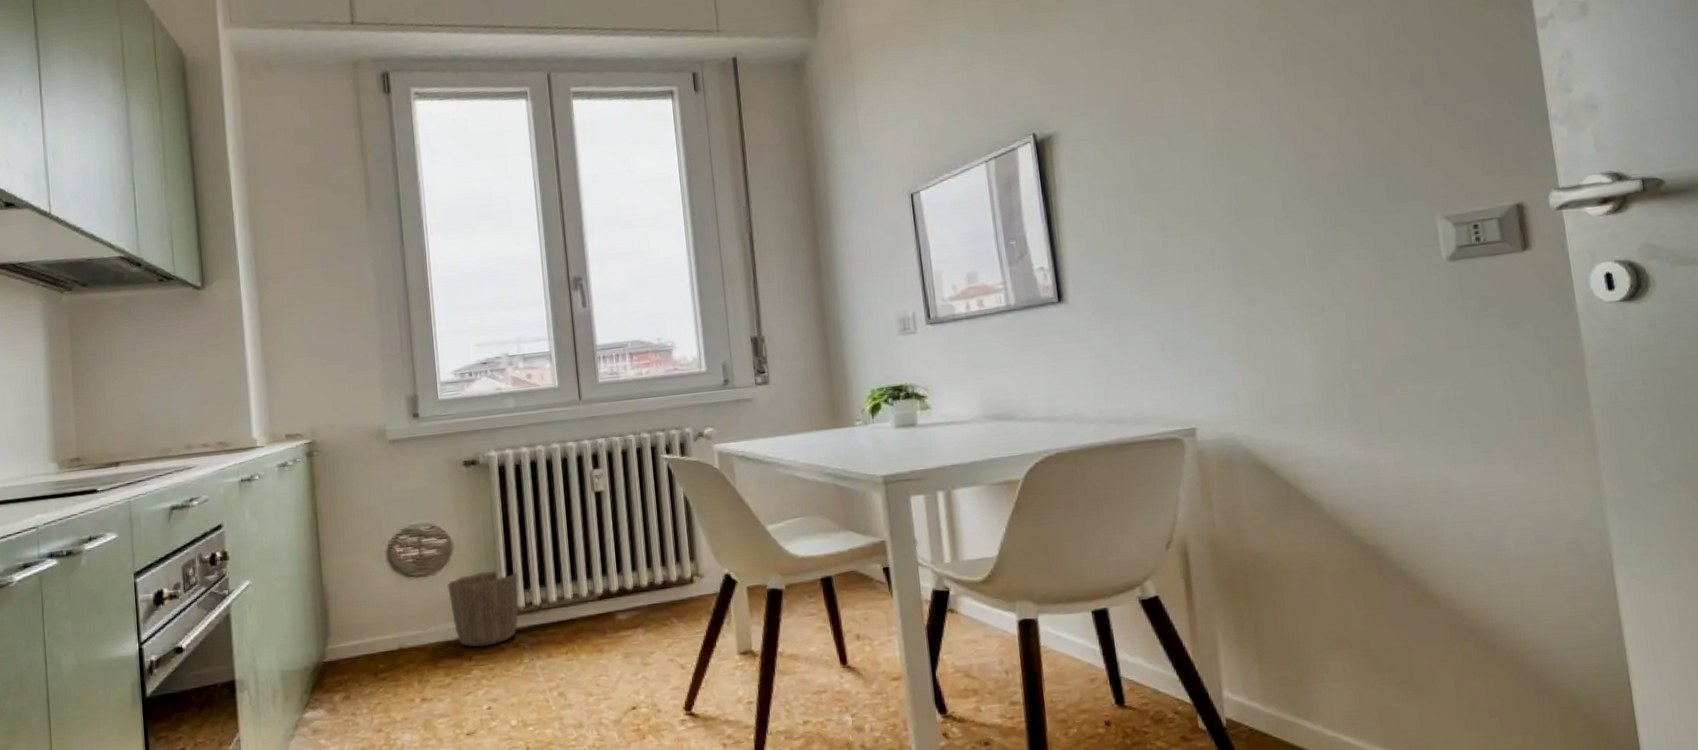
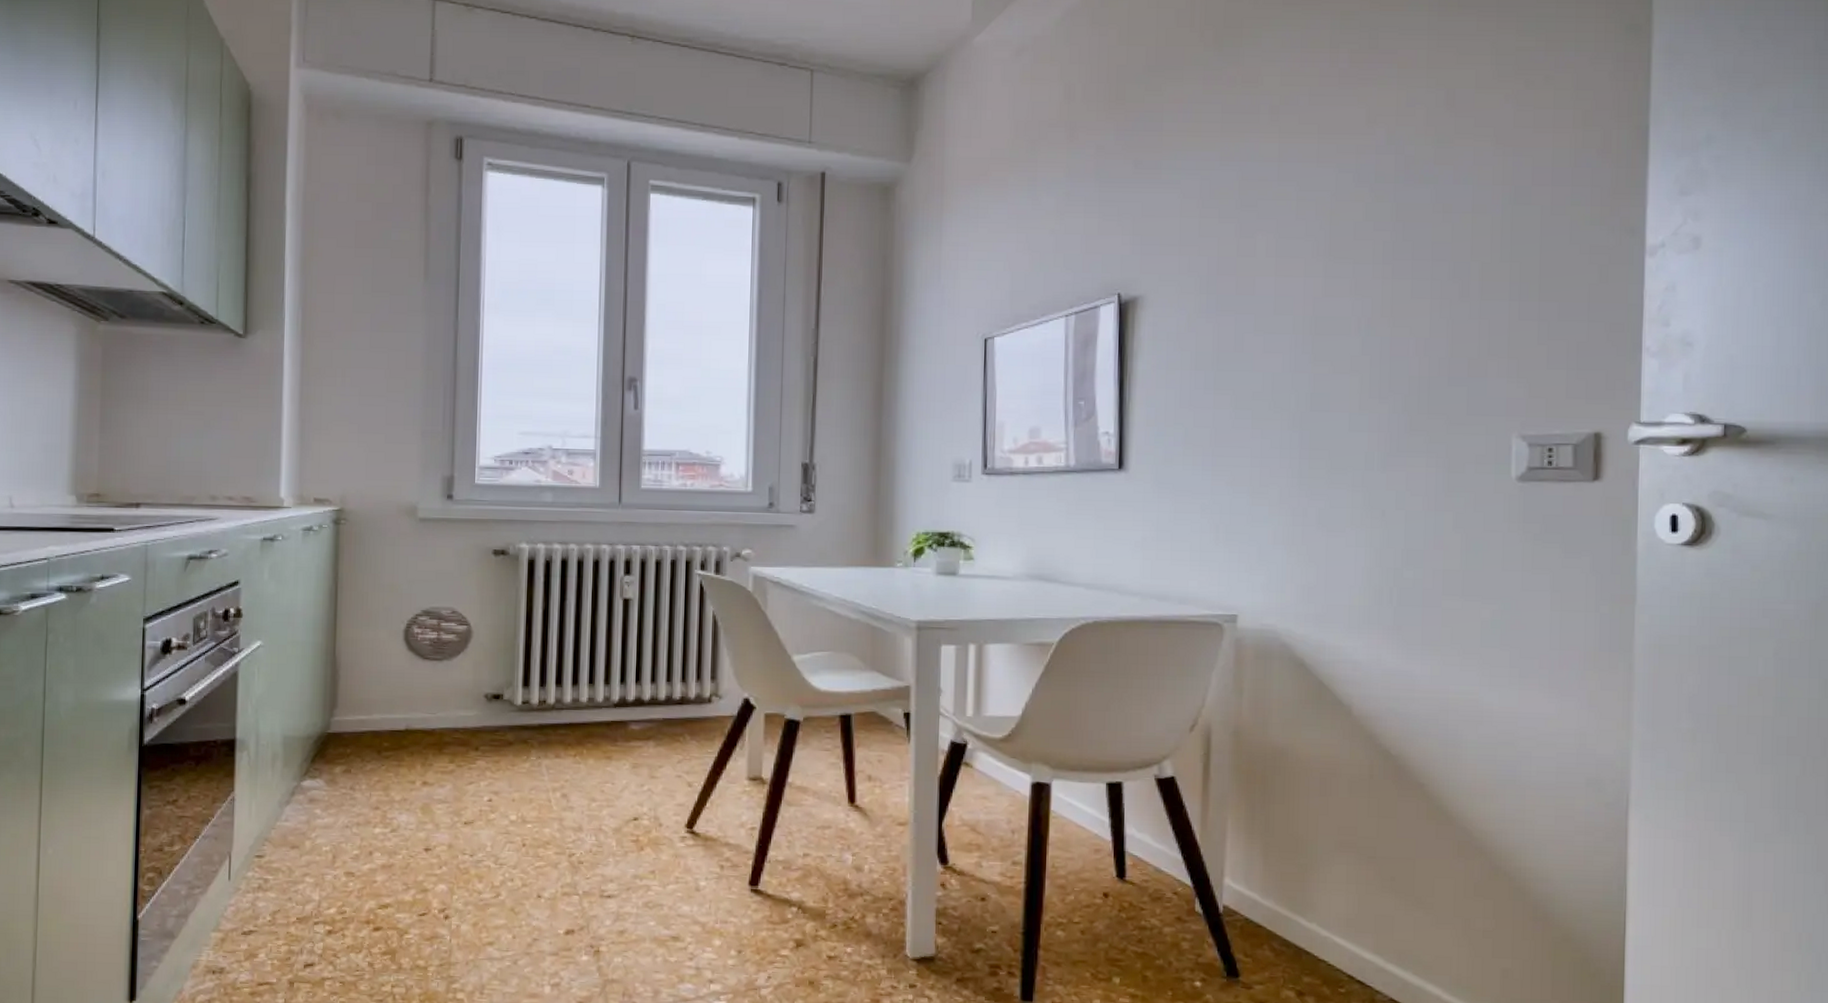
waste basket: present [447,570,519,648] -> none [462,663,535,739]

